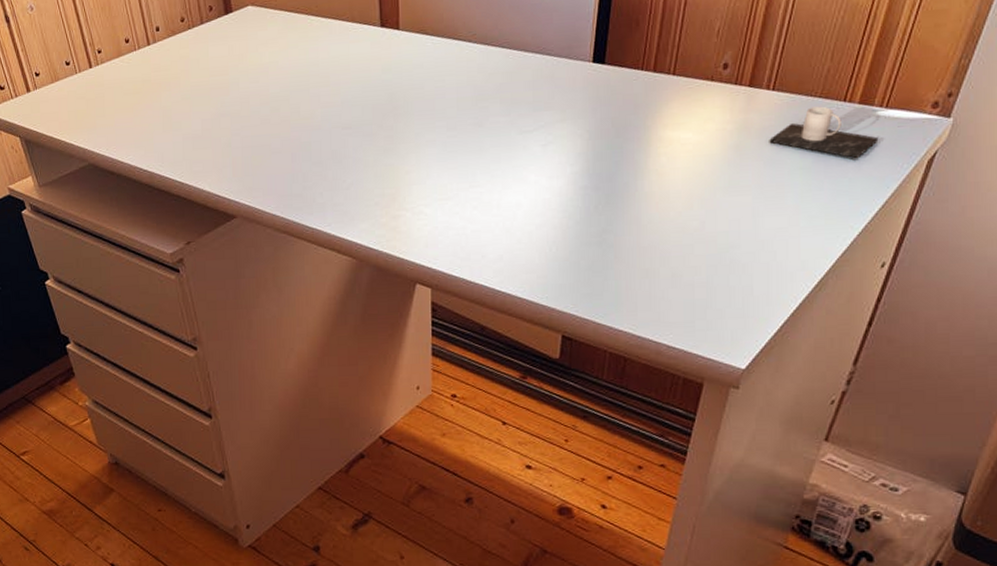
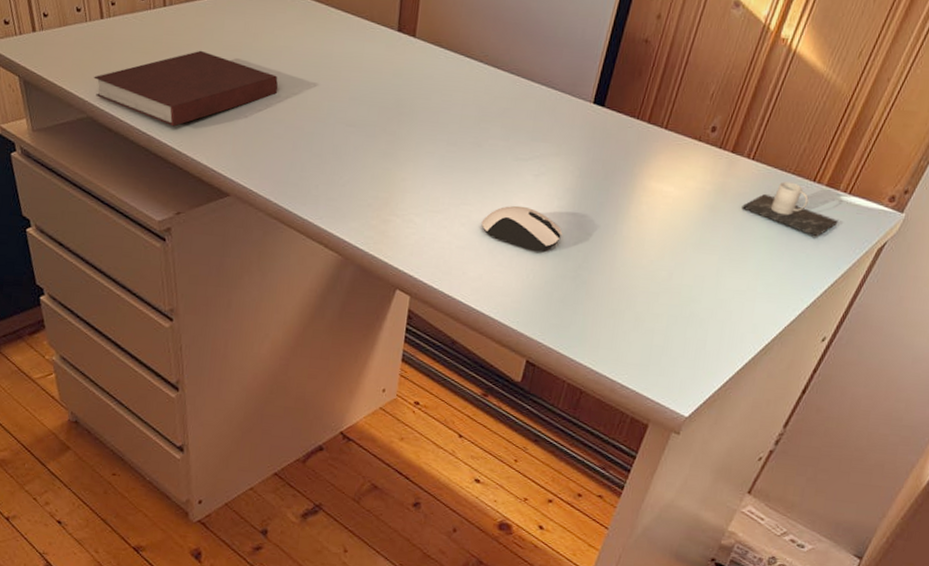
notebook: none [90,80,269,160] -> present [94,50,278,127]
computer mouse: none [494,178,581,223] -> present [481,205,563,252]

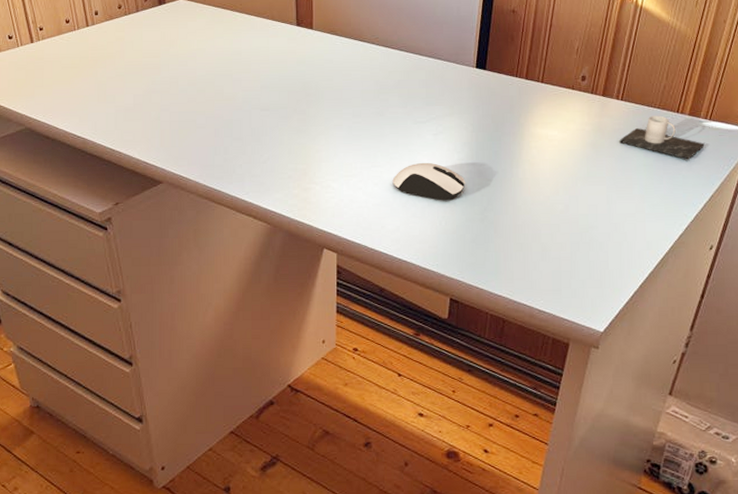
notebook: present [94,50,278,127] -> none [29,60,195,128]

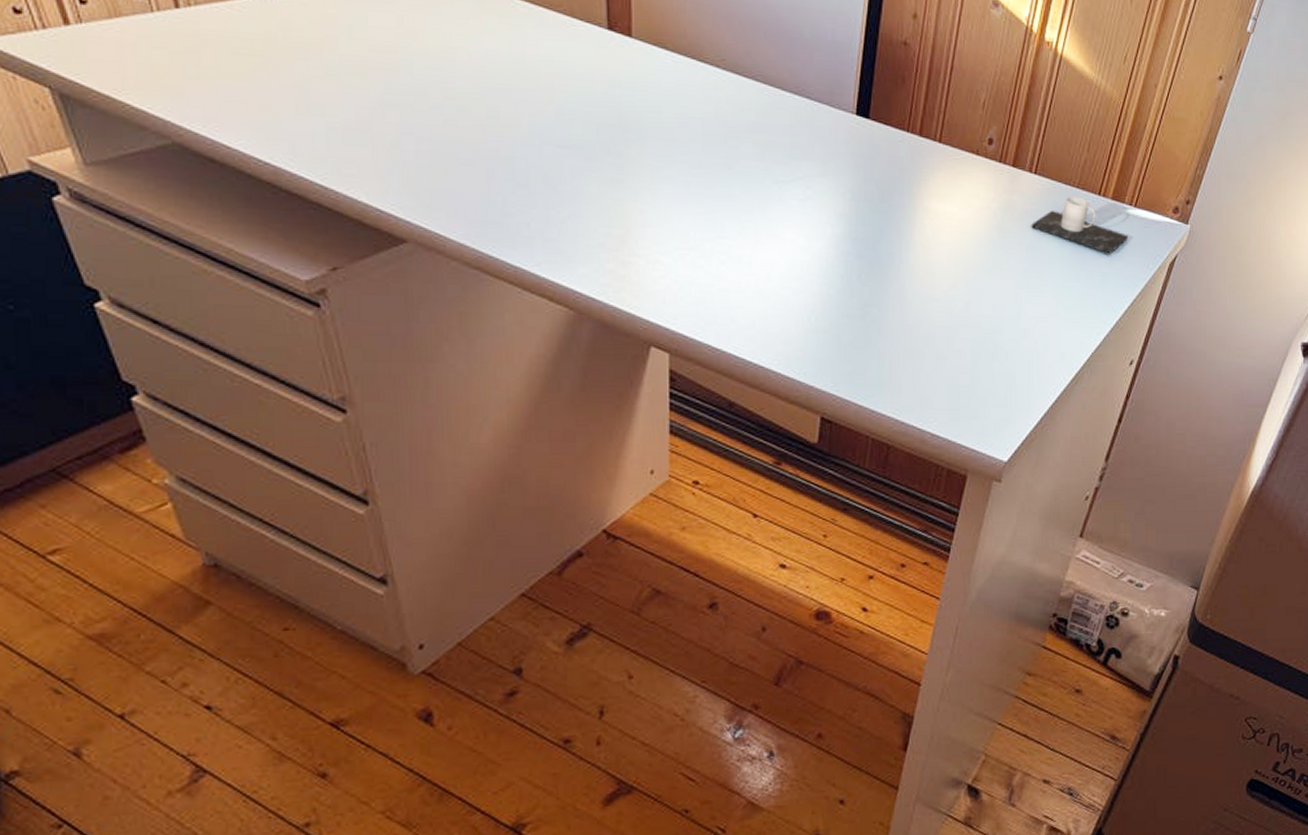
computer mouse: present [392,162,466,201] -> none [745,236,842,290]

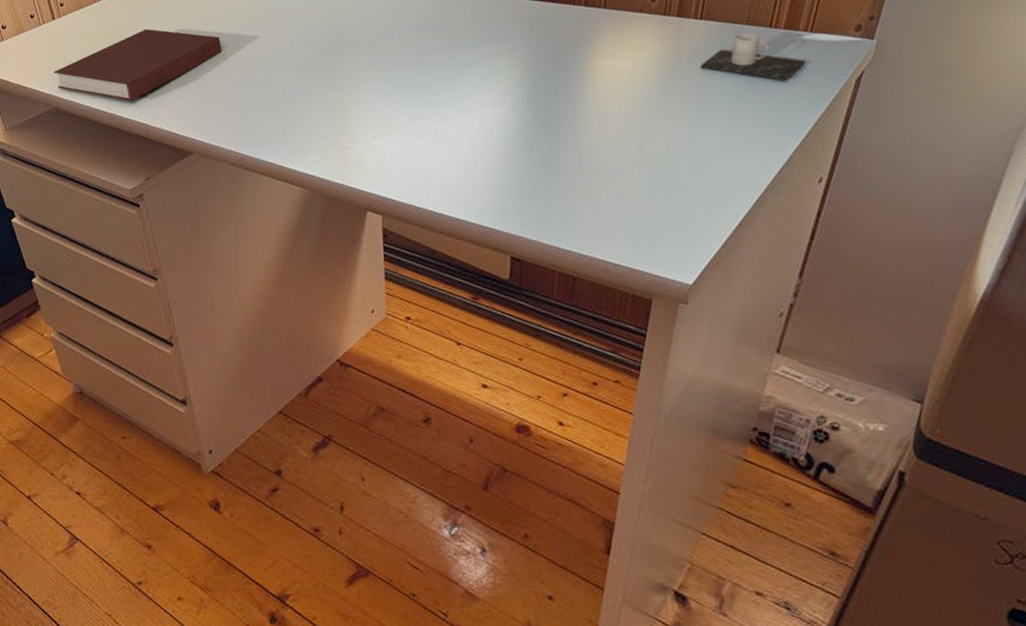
notebook: none [176,51,455,154] -> present [54,28,221,102]

